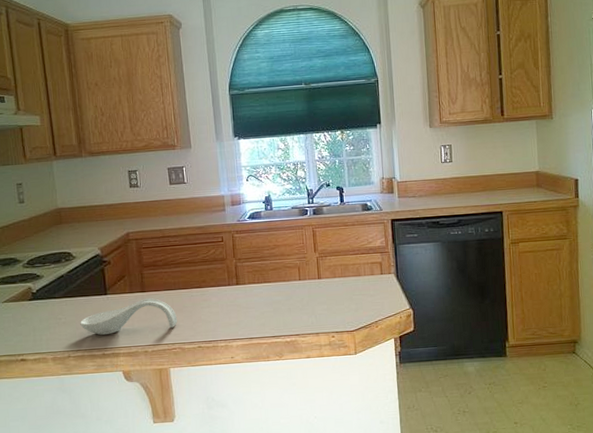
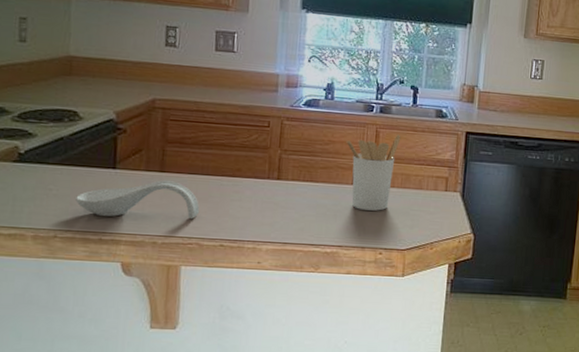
utensil holder: none [289,231,335,301] -> present [346,134,401,211]

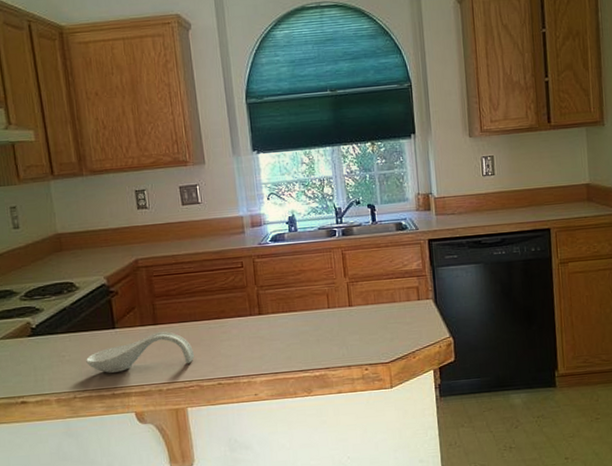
utensil holder: present [346,134,401,211] -> none [316,253,367,331]

